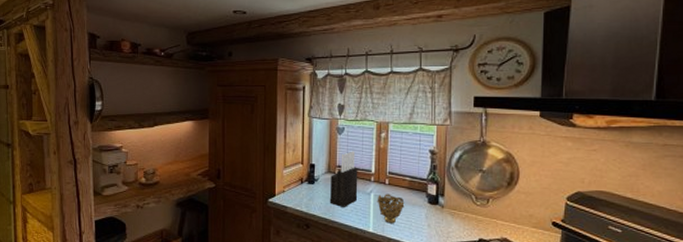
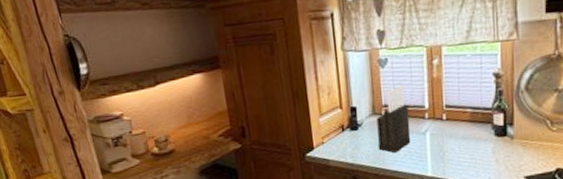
decorative bowl: present [377,194,405,224] -> none [434,130,467,164]

